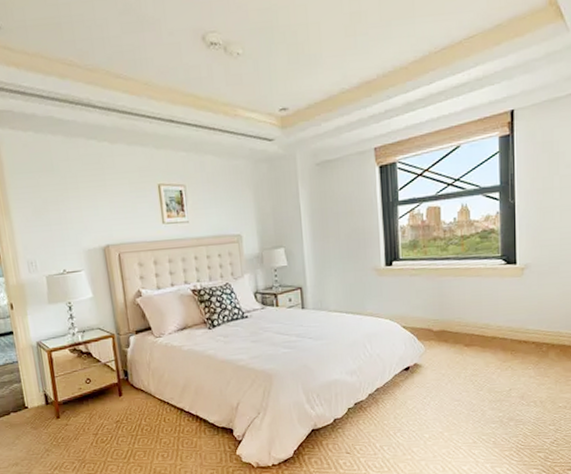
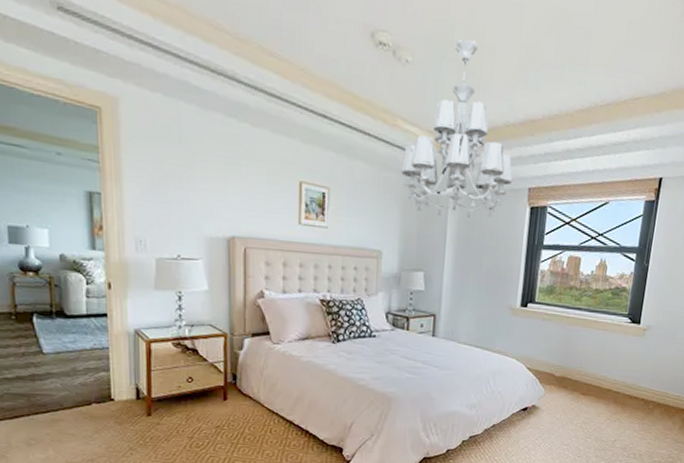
chandelier: none [248,20,357,192] -> present [401,39,513,217]

